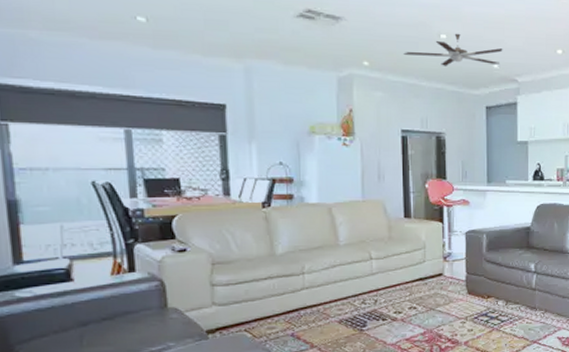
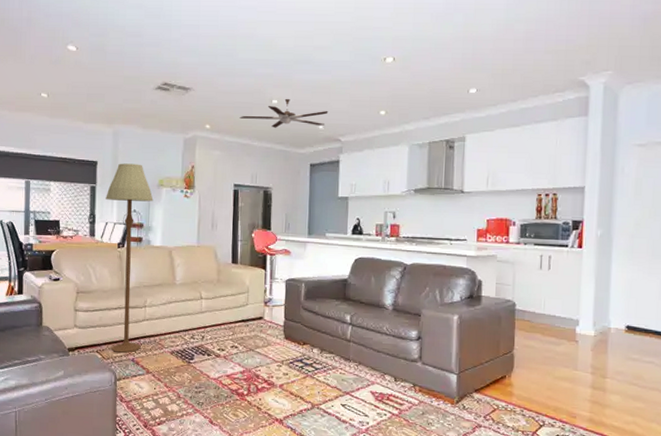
floor lamp: none [241,106,304,328] -> present [106,163,153,353]

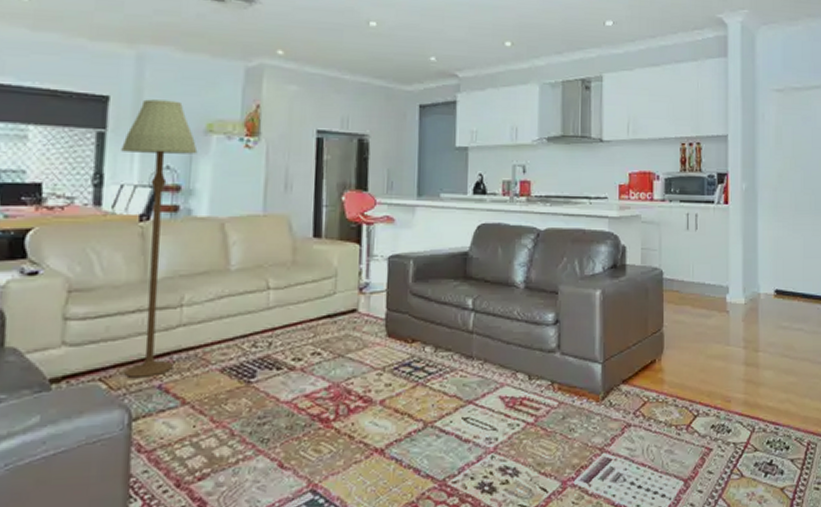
ceiling fan: present [239,98,329,128] -> none [325,20,442,58]

